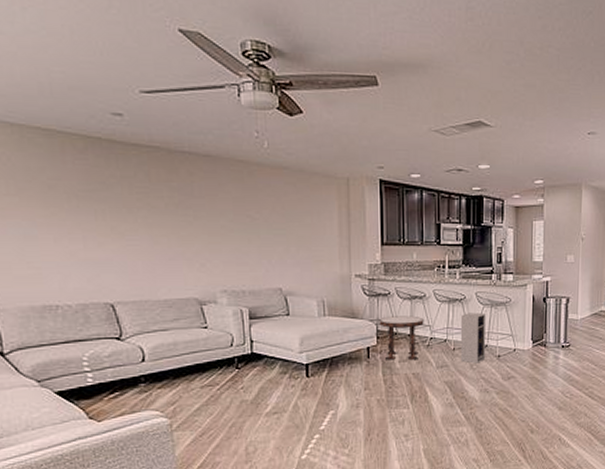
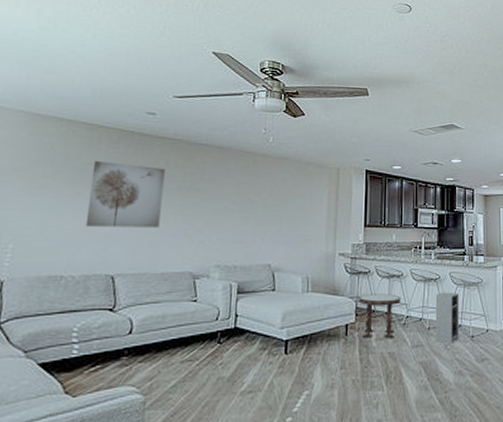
wall art: none [61,174,153,251] -> present [85,160,165,228]

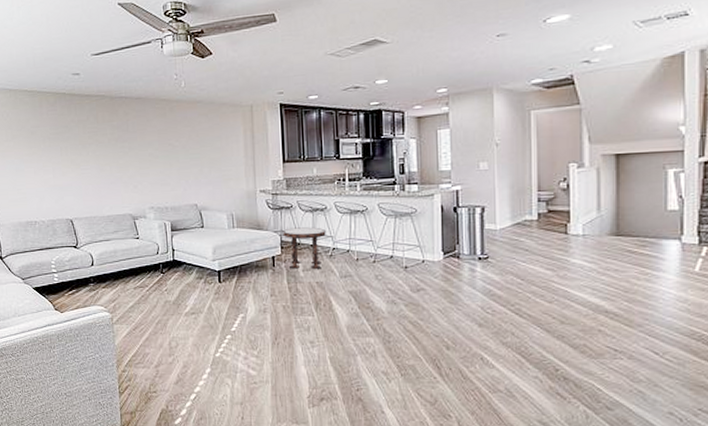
wall art: present [85,160,165,228] -> none [40,122,99,180]
speaker: present [435,292,459,344] -> none [363,223,390,274]

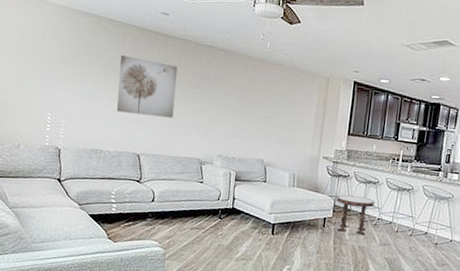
wall art: none [40,122,99,180] -> present [116,54,177,118]

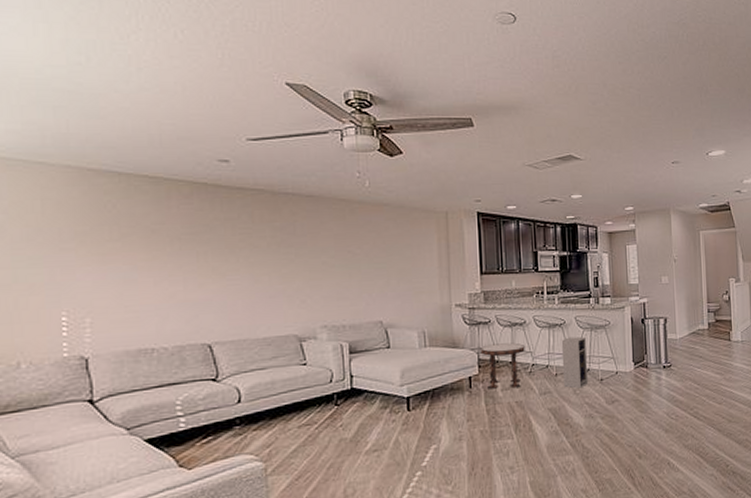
wall art: present [116,54,177,118] -> none [165,218,253,294]
speaker: none [401,202,429,247] -> present [561,336,587,389]

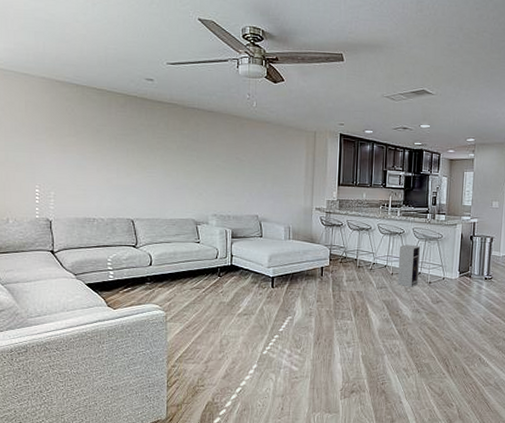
side table: present [480,342,525,389] -> none [332,243,369,281]

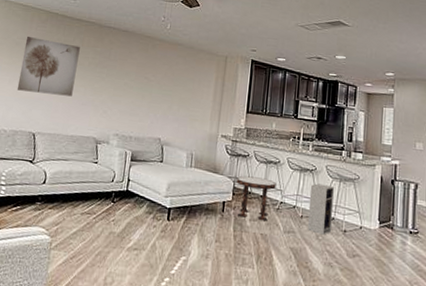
wall art: none [106,122,166,182] -> present [16,36,80,97]
side table: none [332,243,369,281] -> present [236,176,276,221]

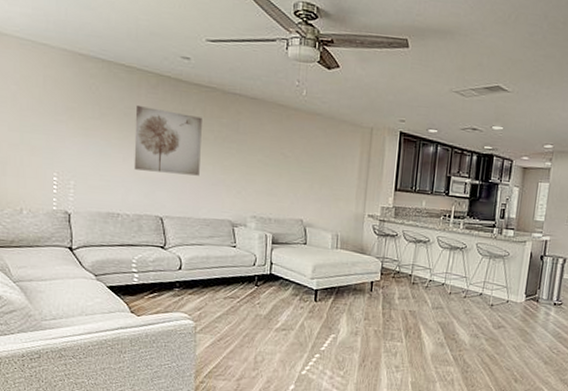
side table: present [236,176,276,221] -> none [384,256,426,299]
speaker: present [307,183,334,235] -> none [455,261,483,309]

